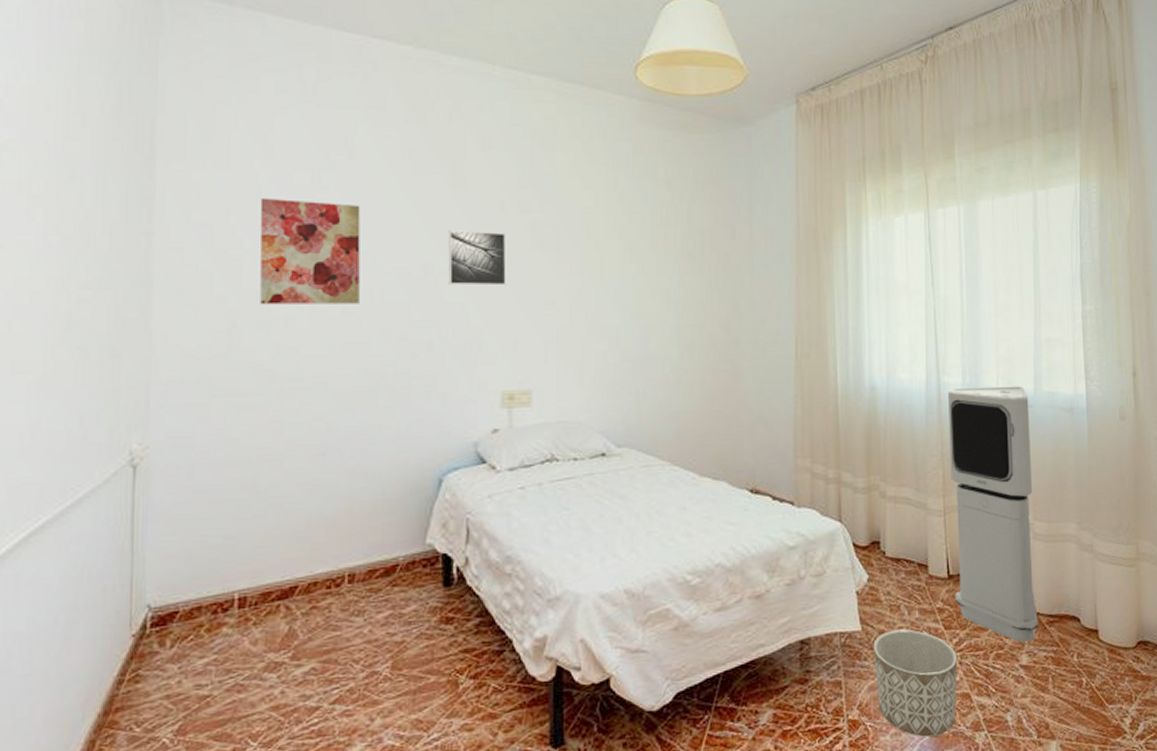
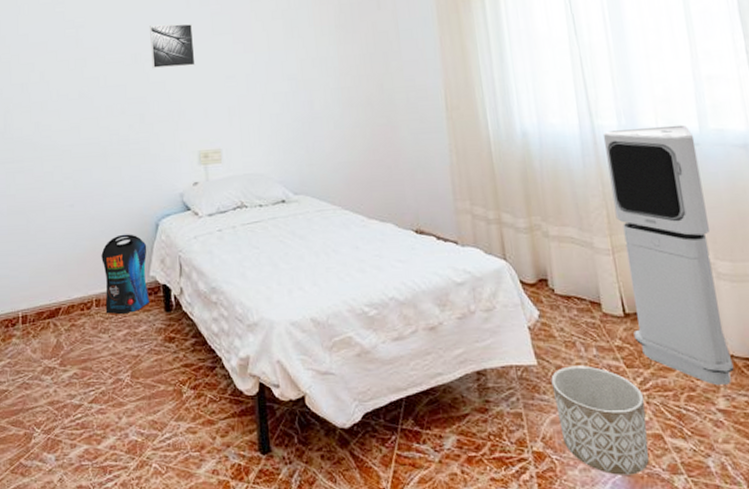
wall art: present [259,197,360,305] -> none [19,13,90,94]
pouch: none [360,491,425,593] -> present [101,234,149,315]

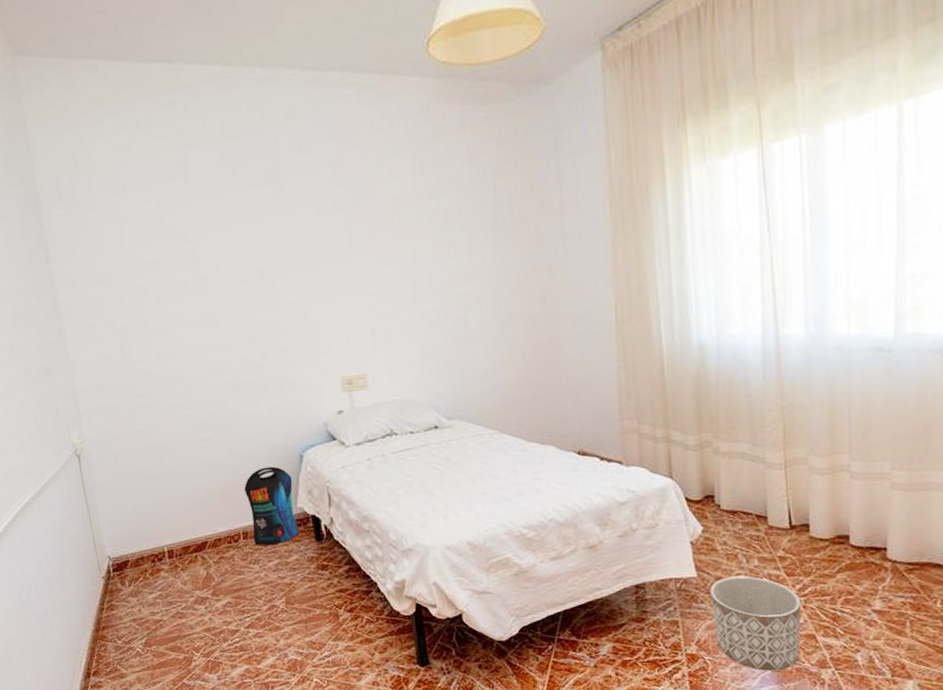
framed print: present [150,23,196,69] -> none [276,233,332,288]
air purifier: present [602,124,734,385] -> none [787,330,895,588]

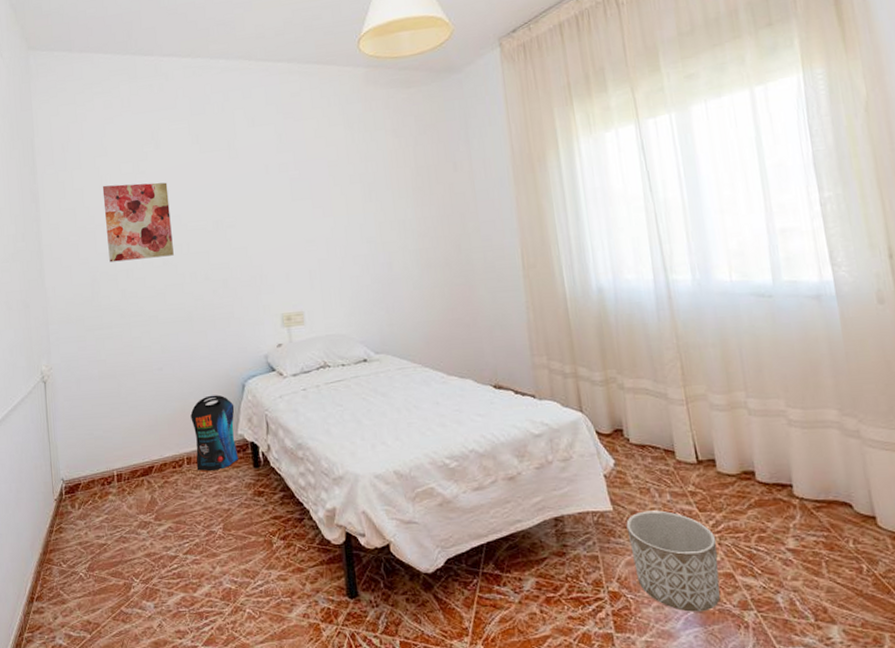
wall art: none [123,225,214,321] -> present [102,182,174,263]

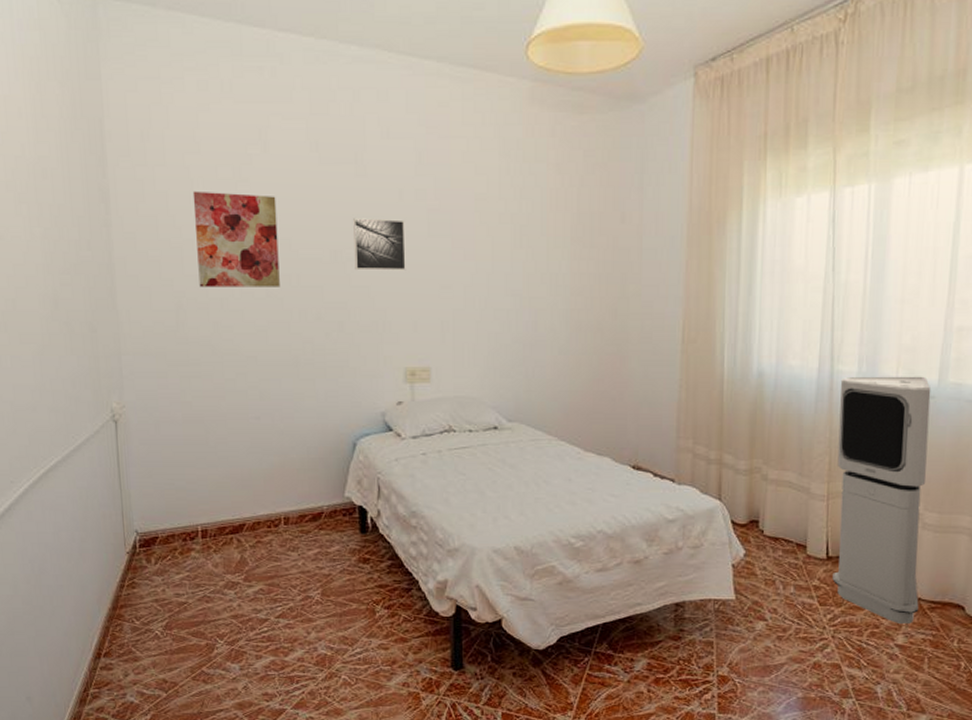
pouch: present [190,395,238,472] -> none [291,452,343,534]
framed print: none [230,189,276,235] -> present [353,218,406,271]
planter: present [626,510,720,612] -> none [745,602,831,698]
air purifier: none [677,277,804,526] -> present [832,376,931,624]

